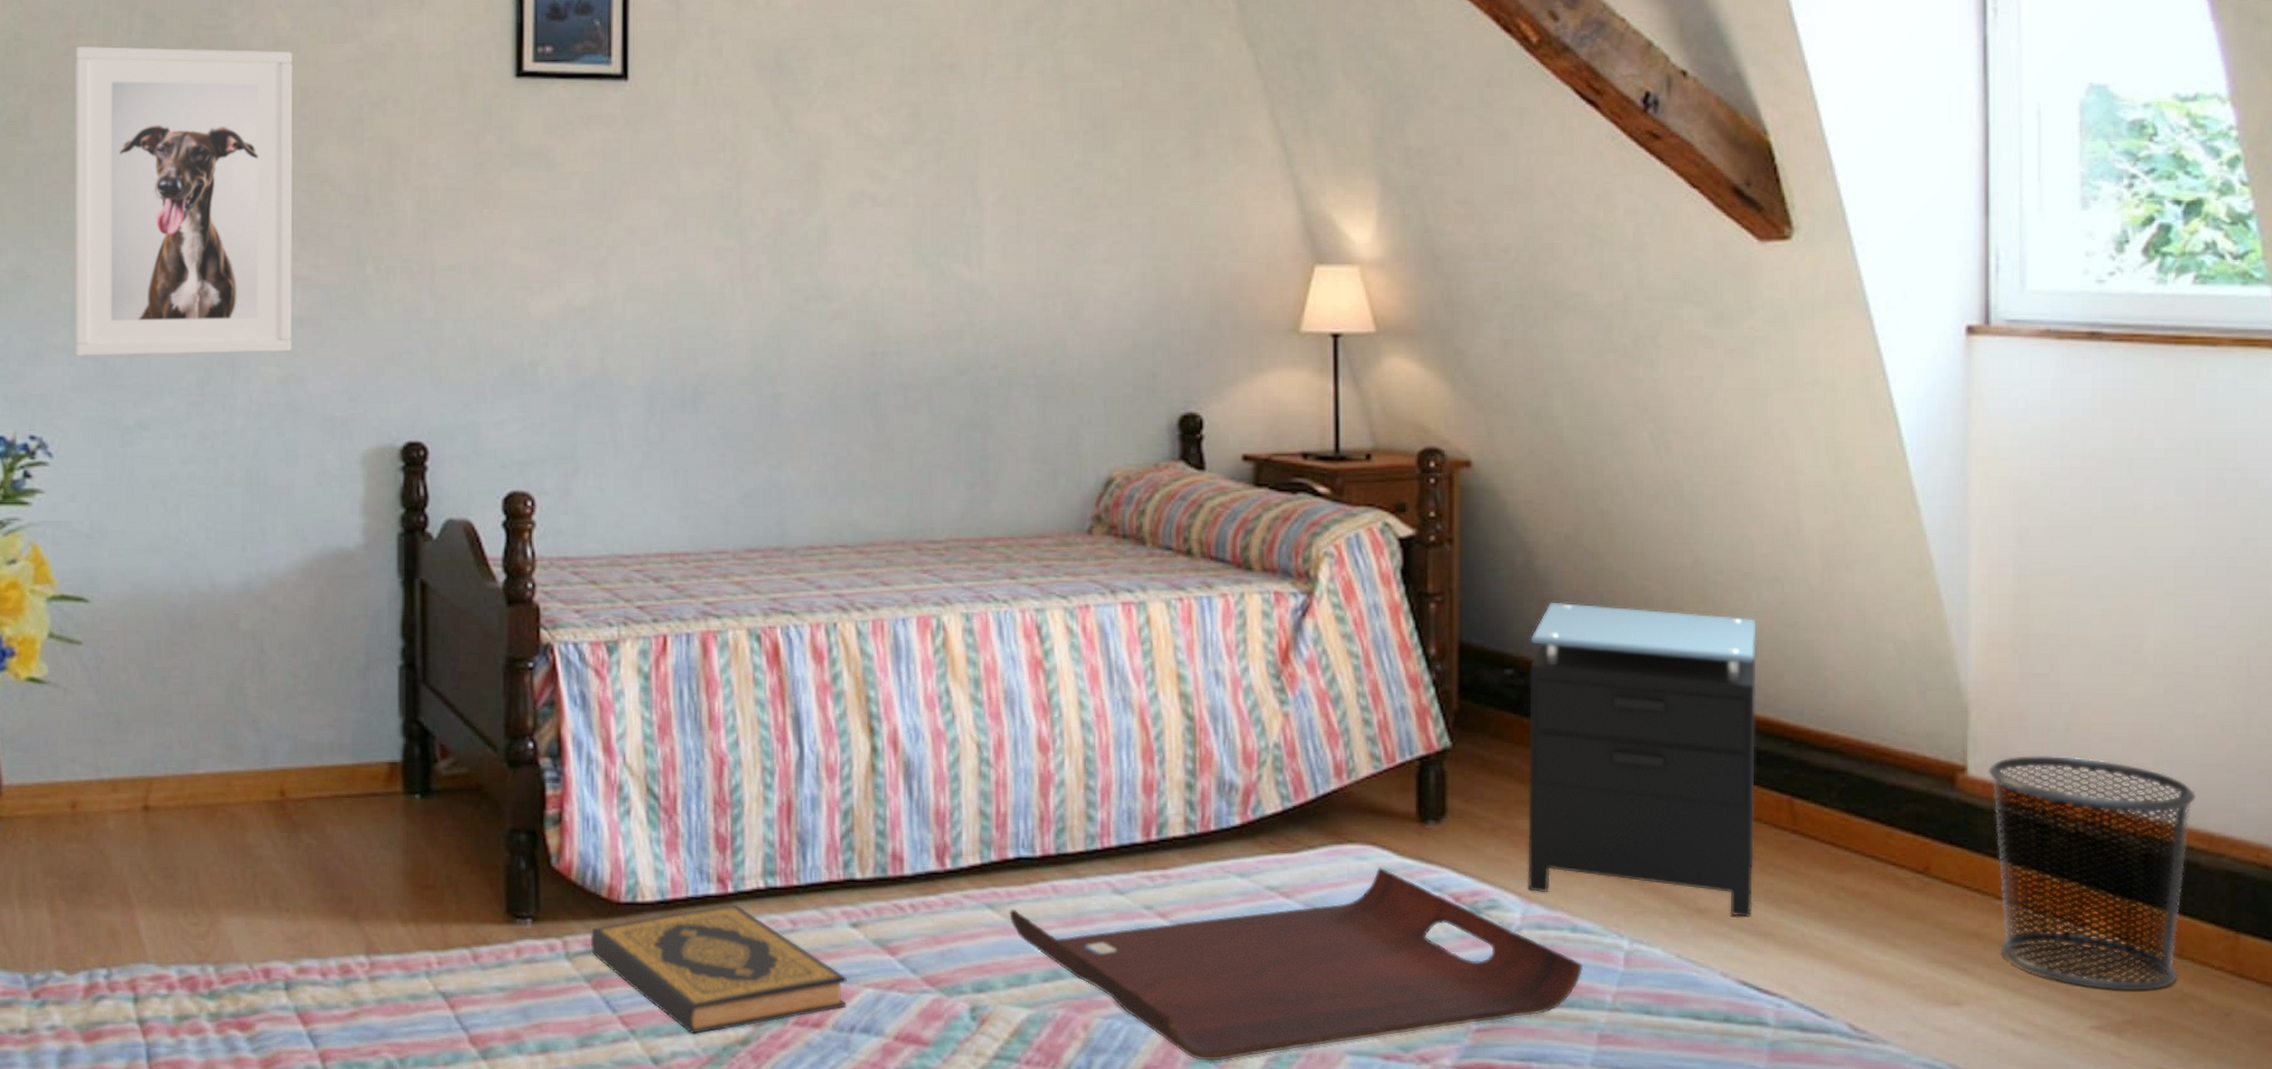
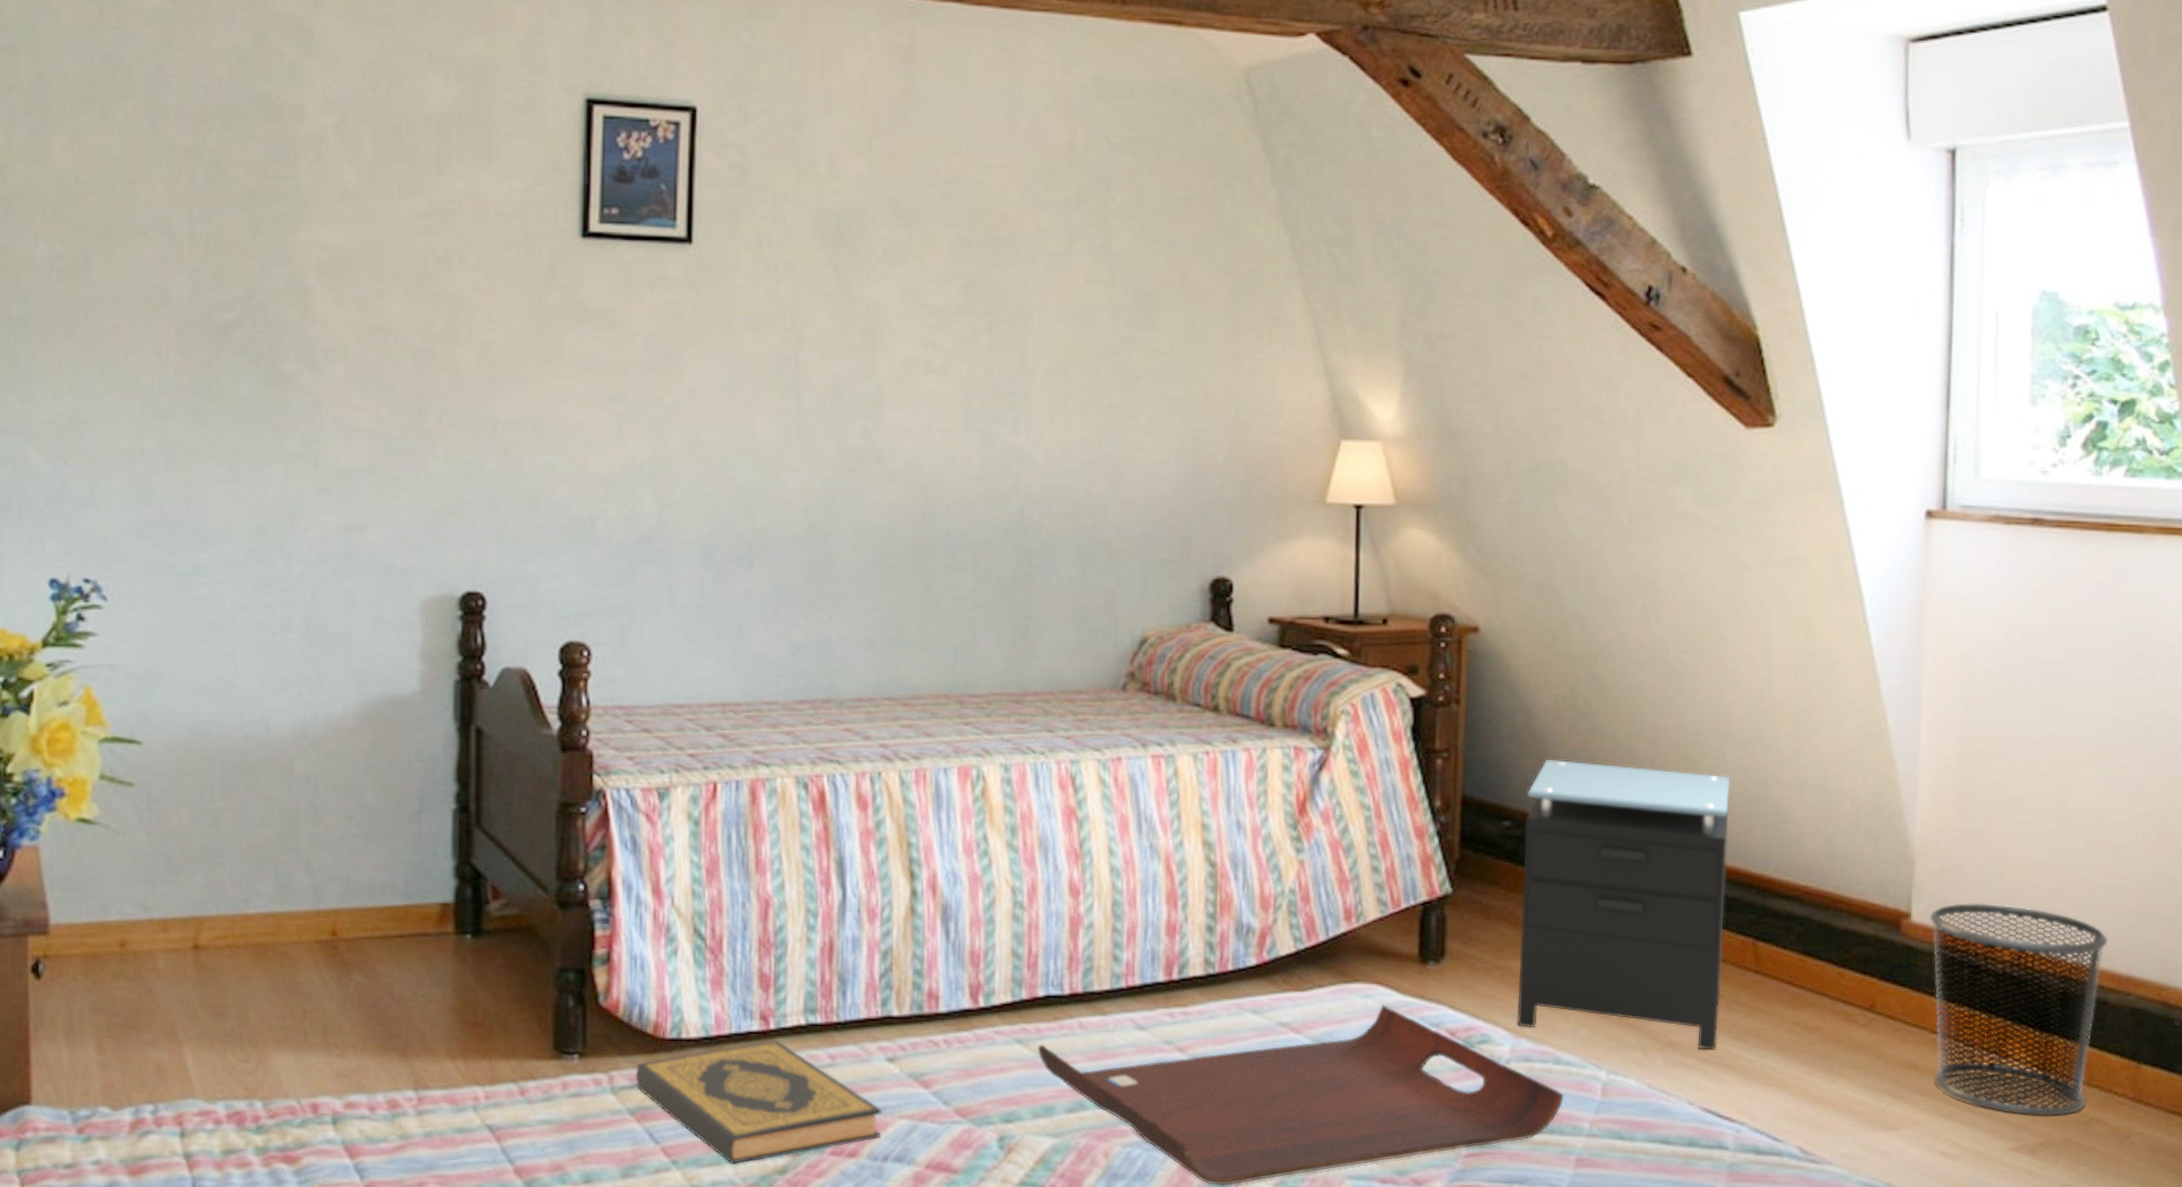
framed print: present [74,46,294,356] -> none [131,192,360,502]

